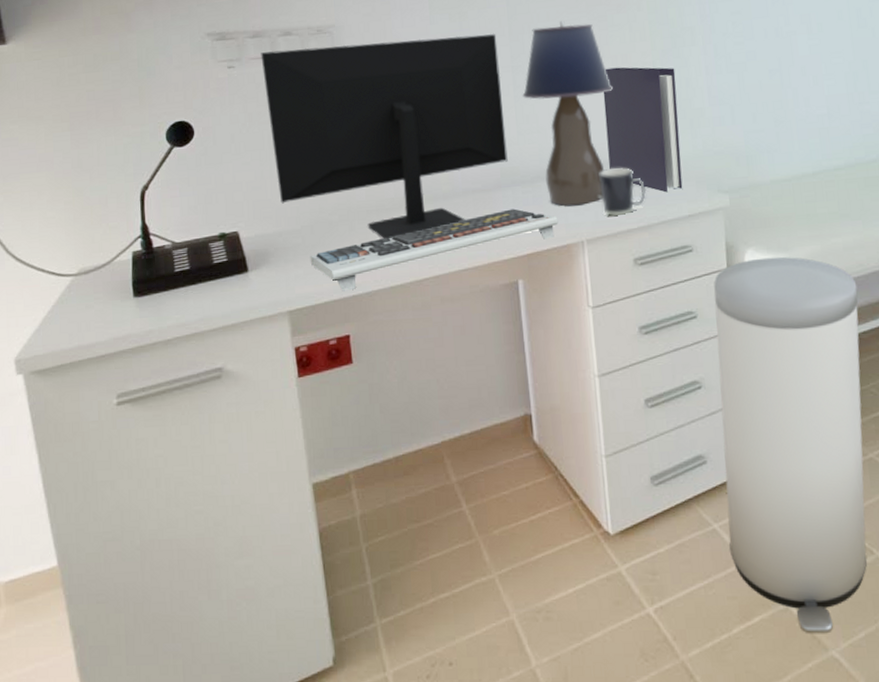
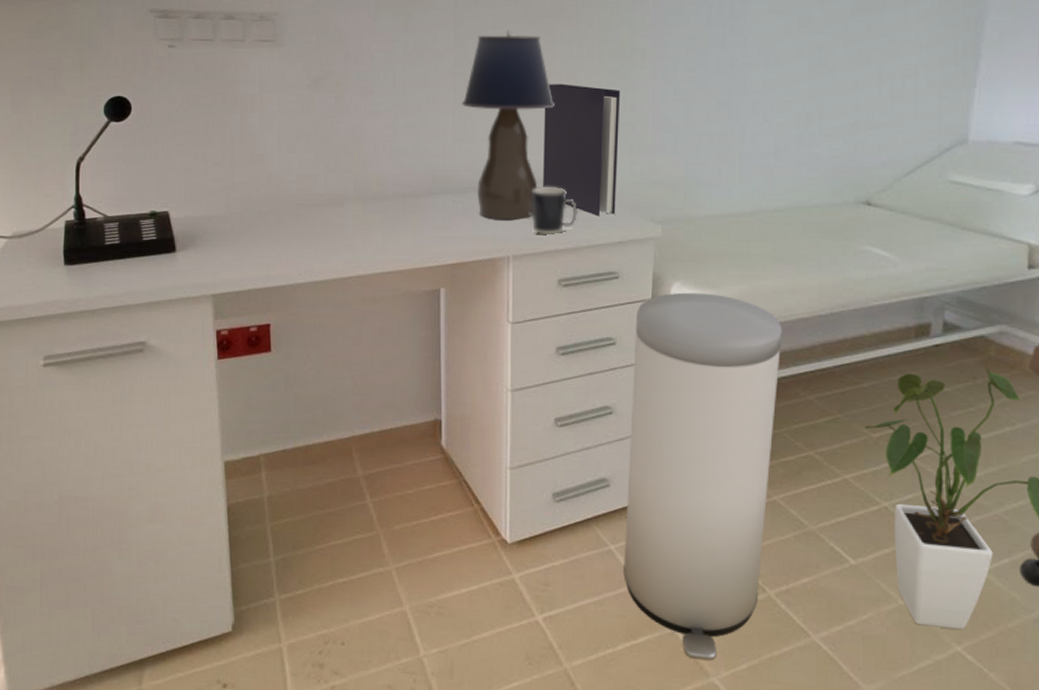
monitor: present [260,33,508,239] -> none [202,33,442,234]
computer keyboard: present [310,208,559,292] -> none [237,217,486,281]

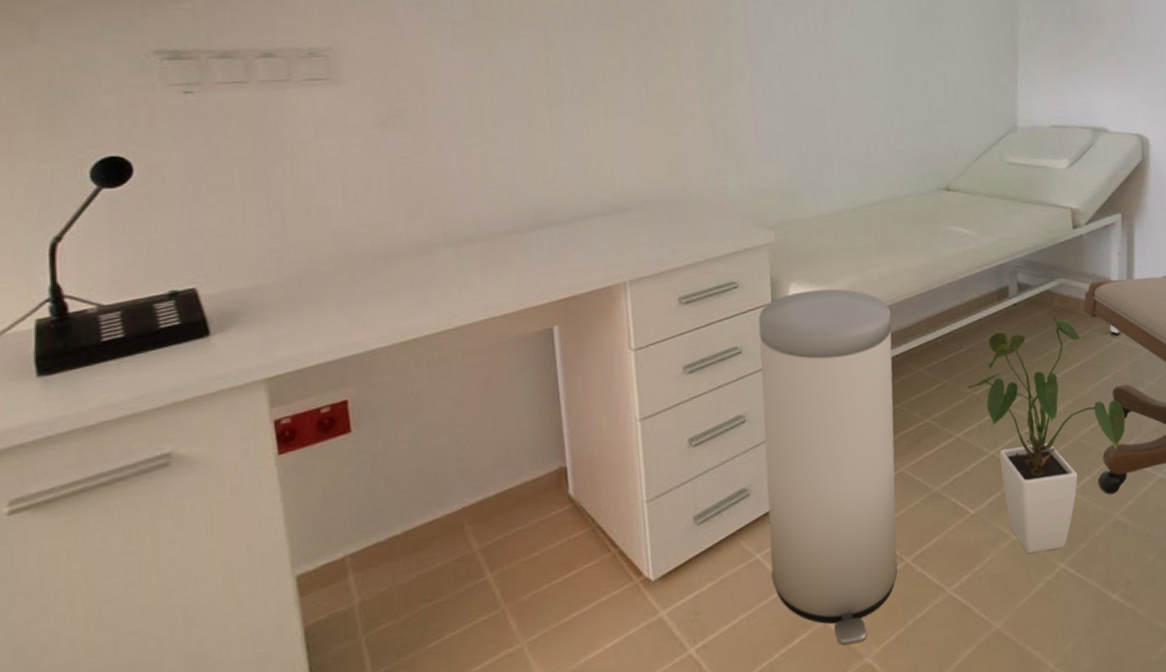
table lamp: present [462,29,556,221] -> none [560,54,659,247]
mug: present [531,186,578,236] -> none [642,206,692,256]
binder: present [543,84,621,217] -> none [648,103,729,230]

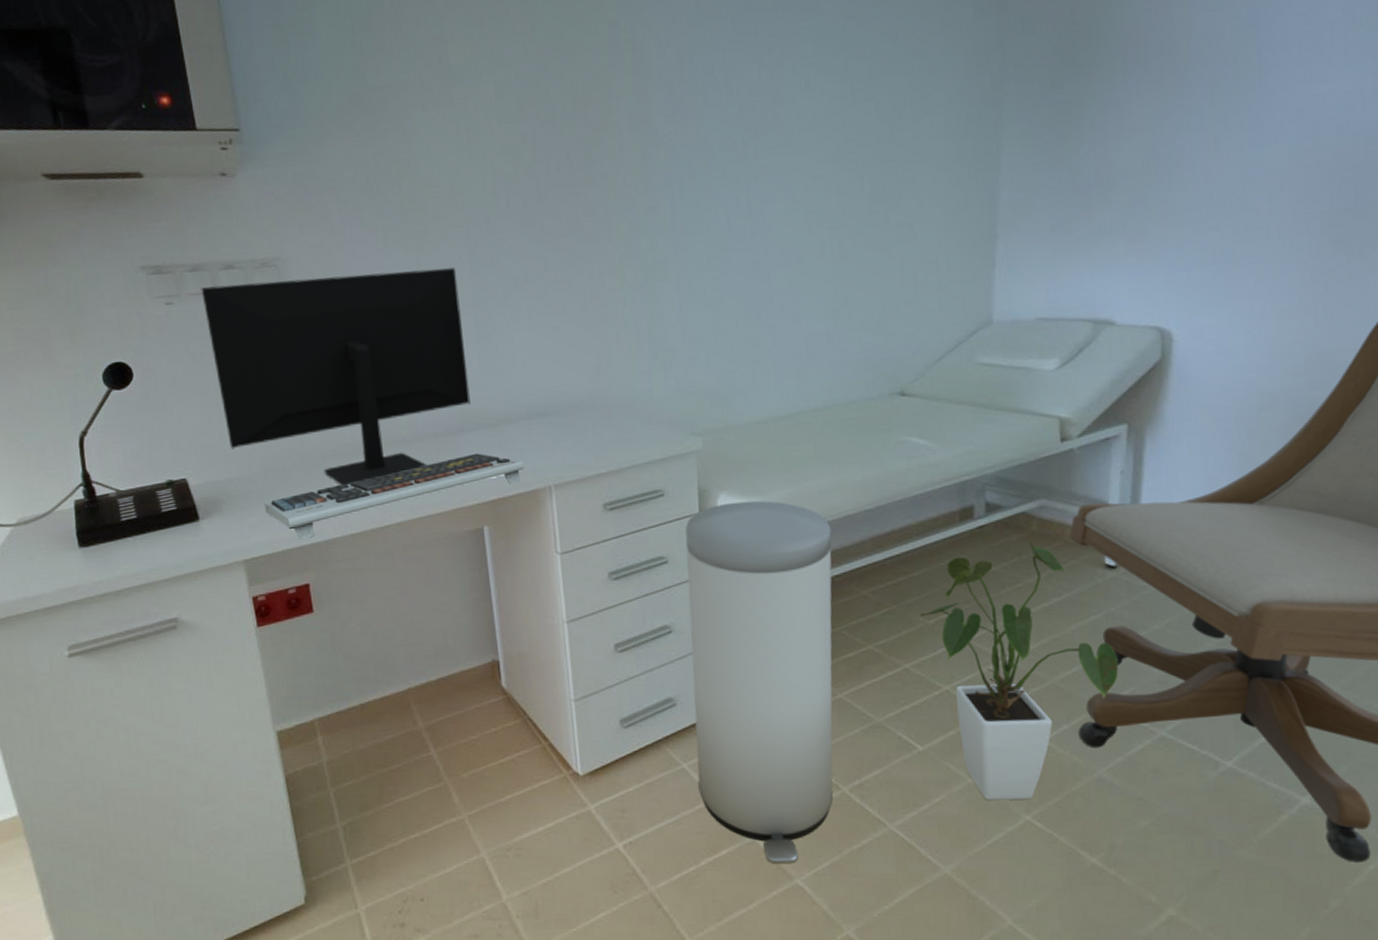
monitor: none [231,64,543,289] -> present [201,266,471,485]
computer keyboard: none [295,251,599,351] -> present [264,453,525,540]

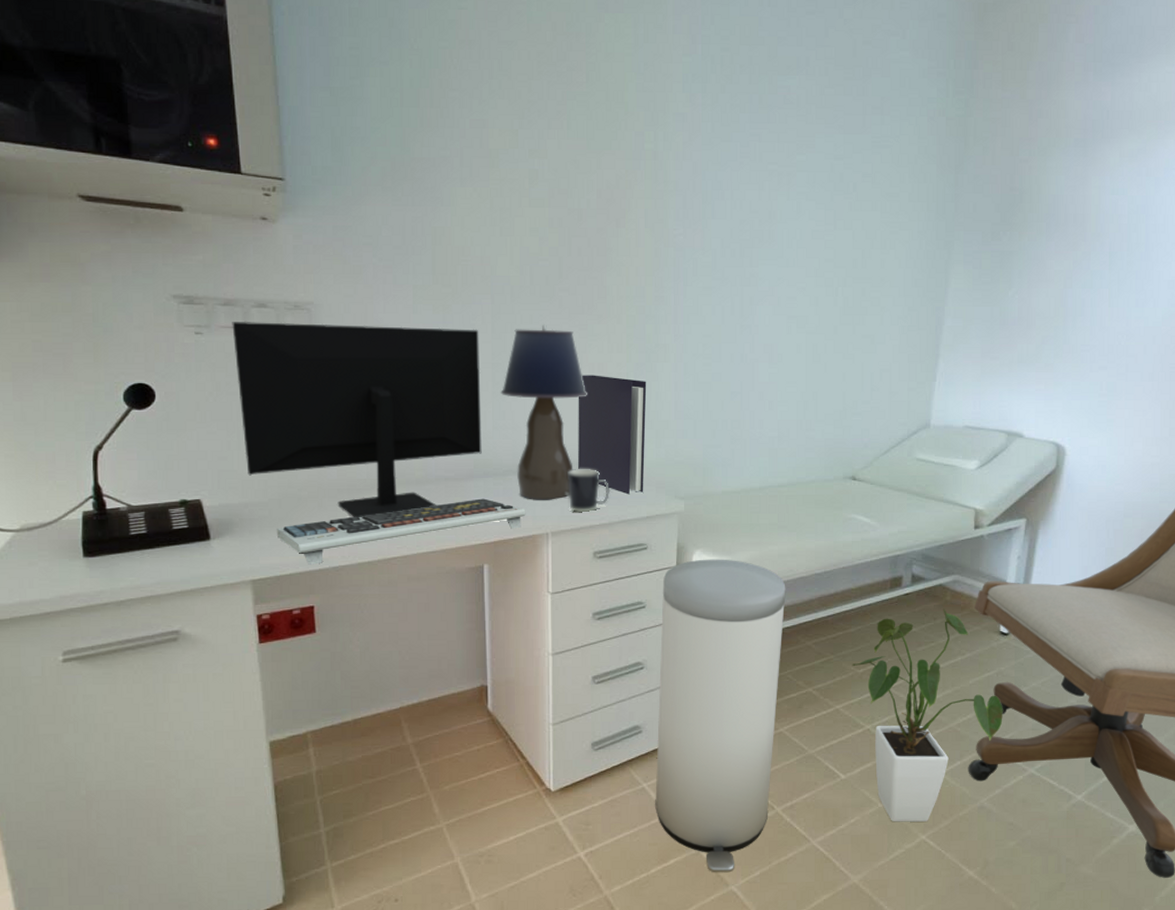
table lamp: none [485,253,582,451] -> present [500,324,588,500]
mug: none [566,410,617,461] -> present [568,468,611,513]
binder: none [570,303,654,436] -> present [578,375,647,495]

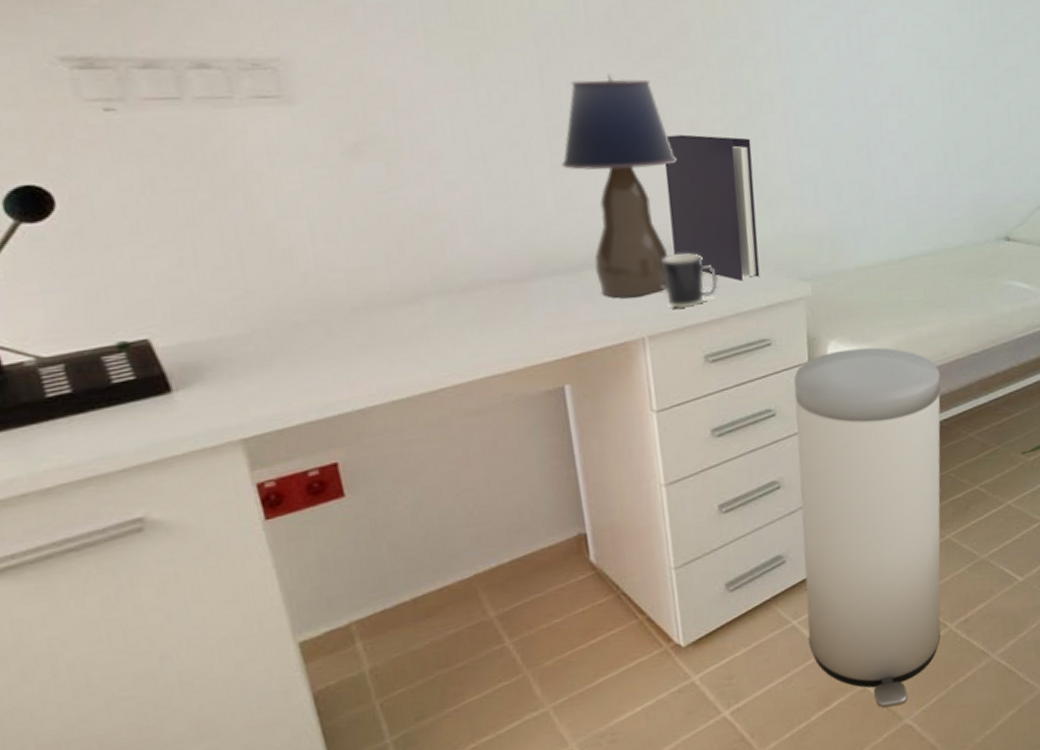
monitor: present [232,321,482,517] -> none [159,83,546,343]
computer keyboard: present [276,498,526,565] -> none [268,302,613,410]

